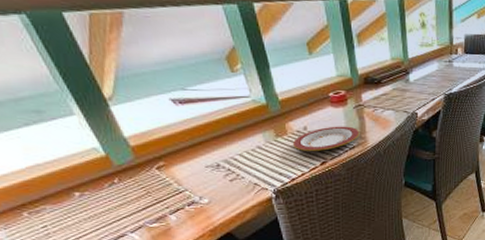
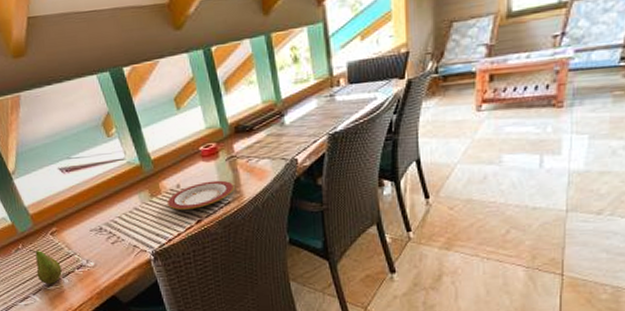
fruit: none [129,184,169,221] -> present [30,250,62,284]

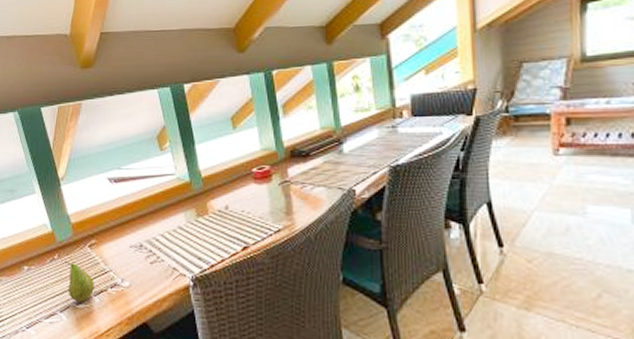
plate: present [166,180,235,210] -> none [213,205,286,234]

